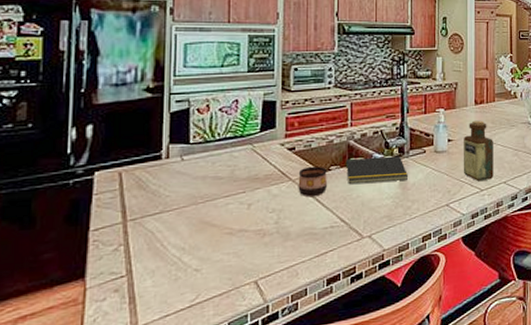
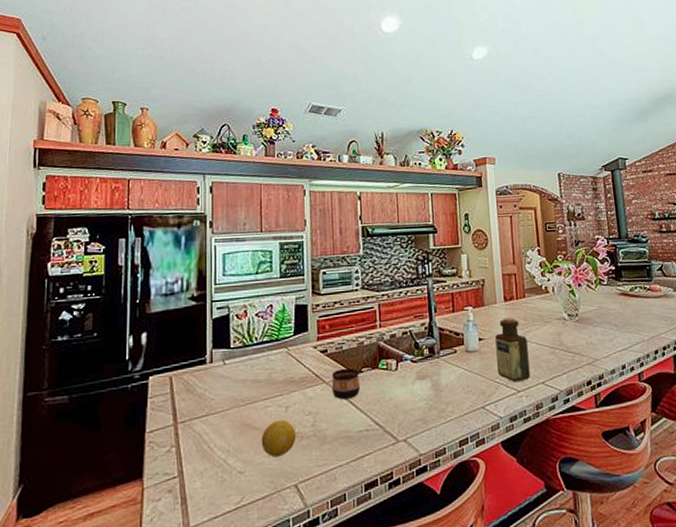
fruit: none [220,217,259,255] -> present [261,419,297,458]
notepad: present [345,156,408,184] -> none [376,356,440,386]

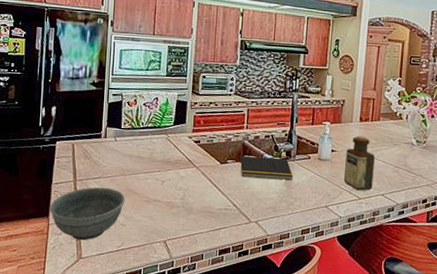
bowl: none [144,426,242,504] -> present [50,187,126,241]
fruit: present [261,419,297,458] -> none [140,190,169,218]
cup: present [331,368,360,400] -> none [200,157,224,183]
notepad: none [376,356,440,386] -> present [239,155,293,180]

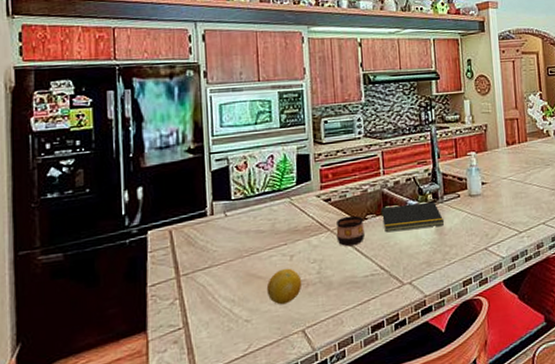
bowl: present [50,187,126,241] -> none [147,277,247,354]
fruit: none [140,190,169,218] -> present [266,268,302,305]
cup: none [200,157,224,183] -> present [336,215,365,247]
bottle: present [343,135,375,191] -> none [498,161,532,224]

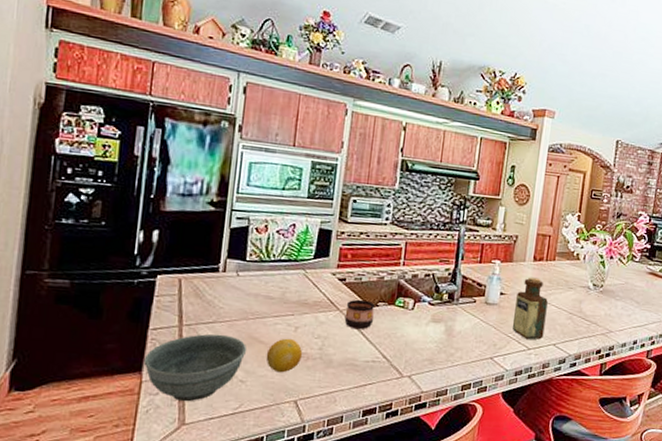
bowl: none [147,277,247,354] -> present [143,334,247,402]
notepad: present [380,201,444,232] -> none [393,297,455,327]
bottle: none [498,161,532,224] -> present [512,277,548,340]

